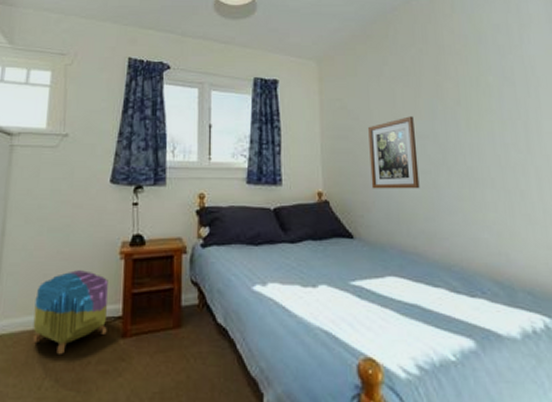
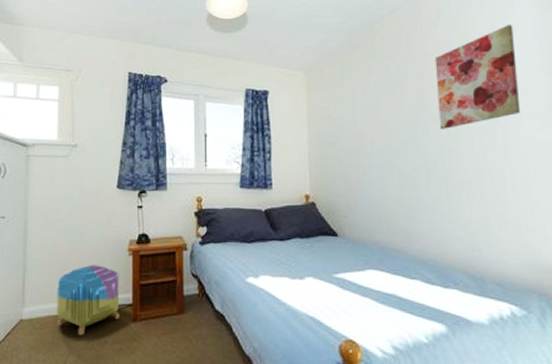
wall art: present [368,116,420,189] -> none [353,123,400,192]
wall art: none [450,18,541,123] -> present [435,25,521,129]

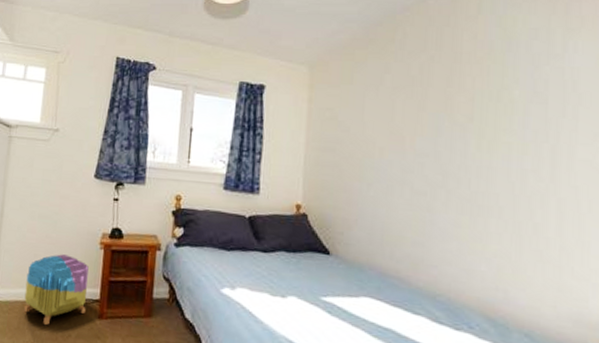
wall art: present [435,25,521,129] -> none [467,22,579,143]

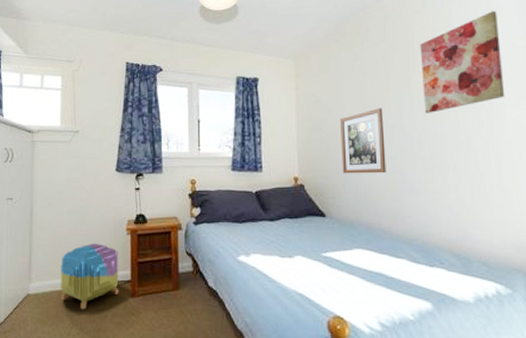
wall art: none [355,131,413,211] -> present [340,108,386,174]
wall art: none [467,22,579,143] -> present [419,11,505,113]

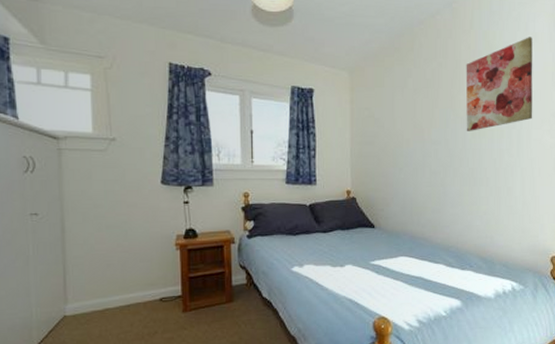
storage ottoman: present [60,243,119,310] -> none [102,260,169,328]
wall art: present [340,108,386,174] -> none [391,125,431,187]

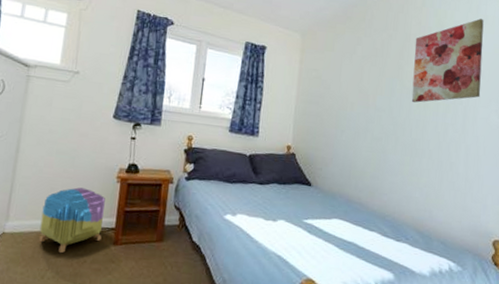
storage ottoman: none [102,260,169,328] -> present [39,187,105,254]

